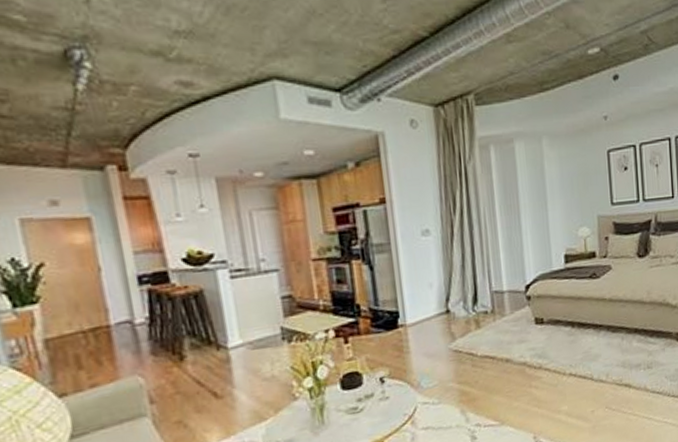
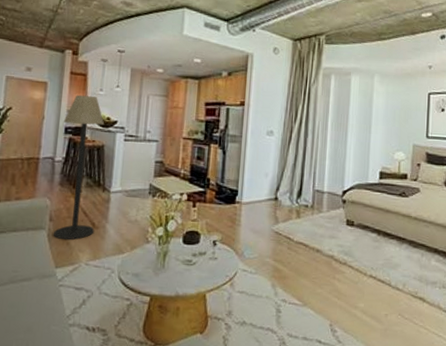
floor lamp: none [131,225,219,424] -> present [54,94,104,240]

